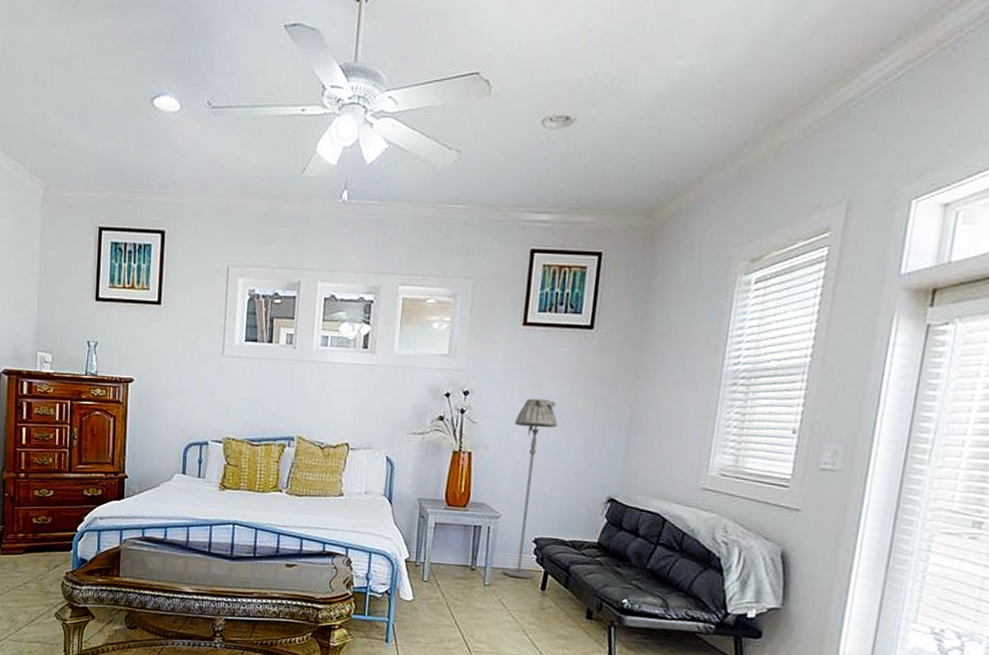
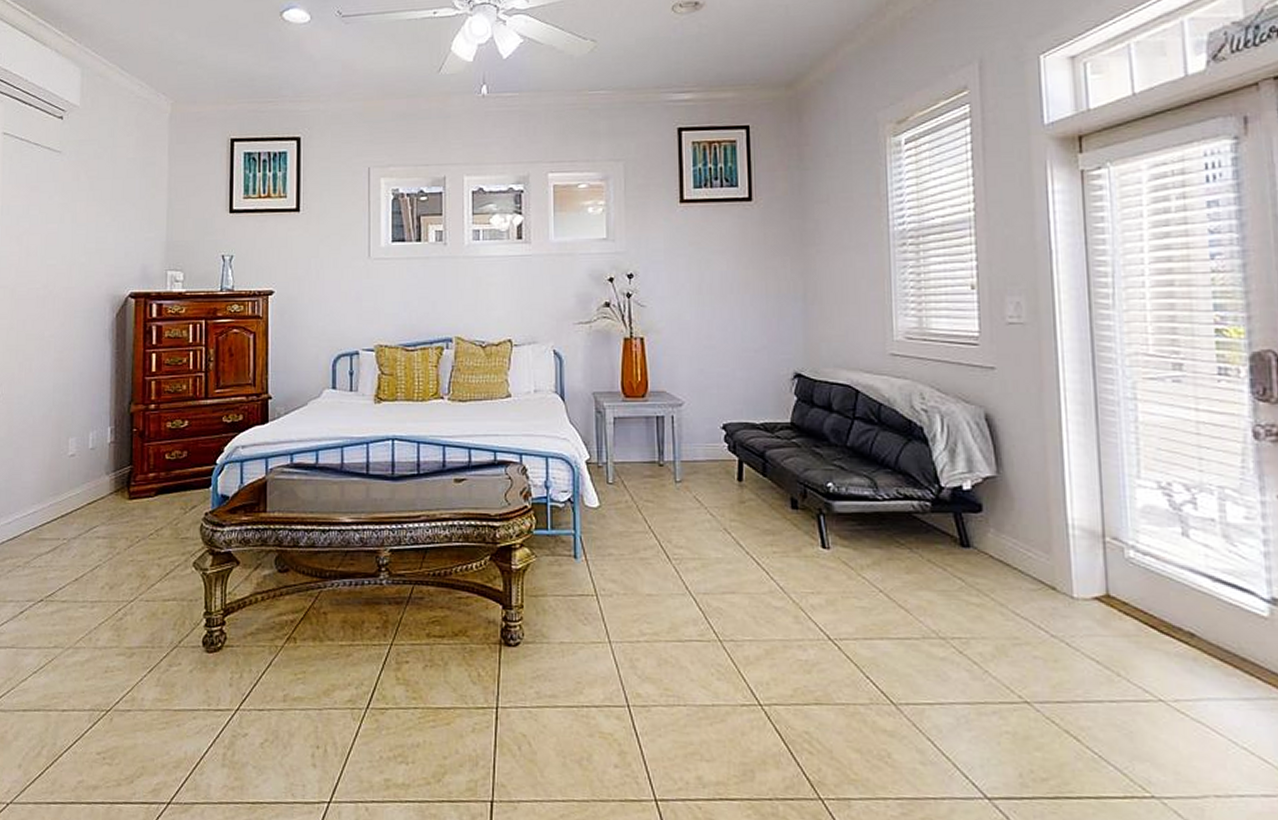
floor lamp: present [502,398,558,579] -> none [685,275,731,470]

